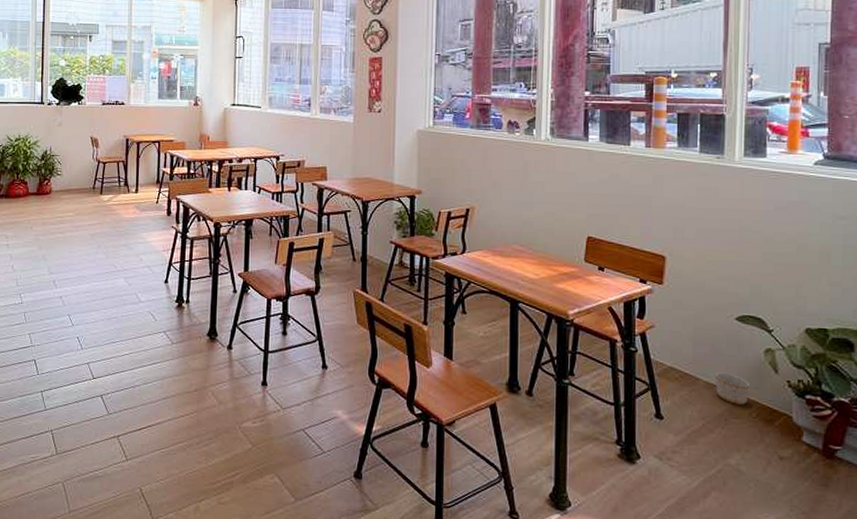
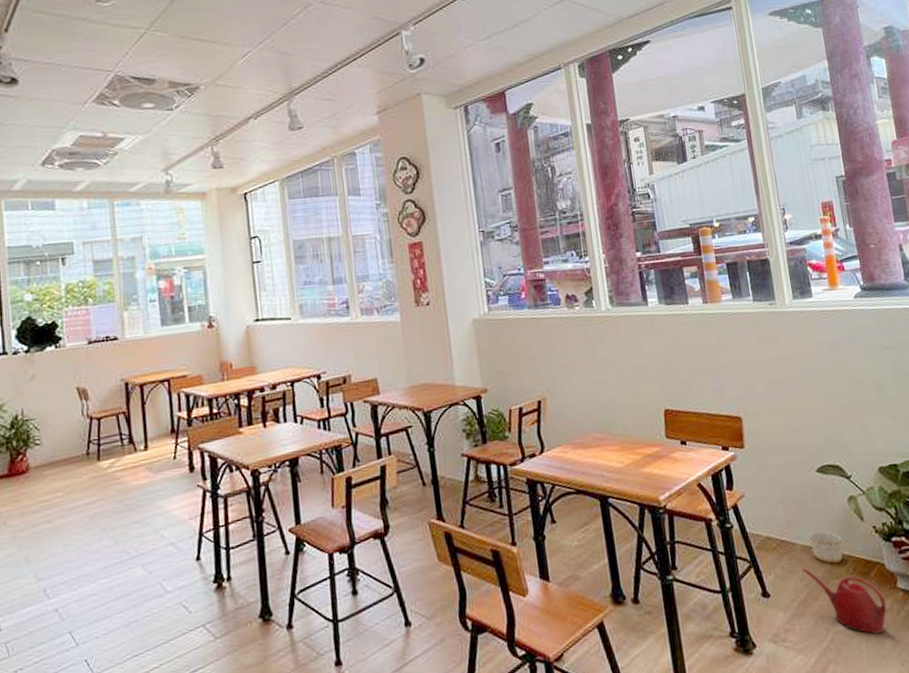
watering can: none [701,402,786,478] -> present [802,568,887,635]

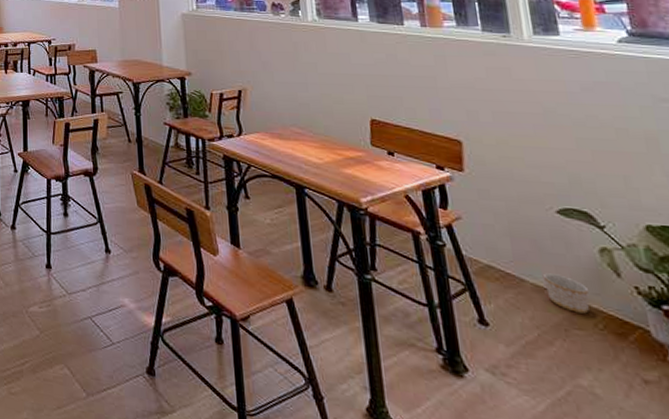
watering can: present [802,568,887,635] -> none [532,308,652,406]

